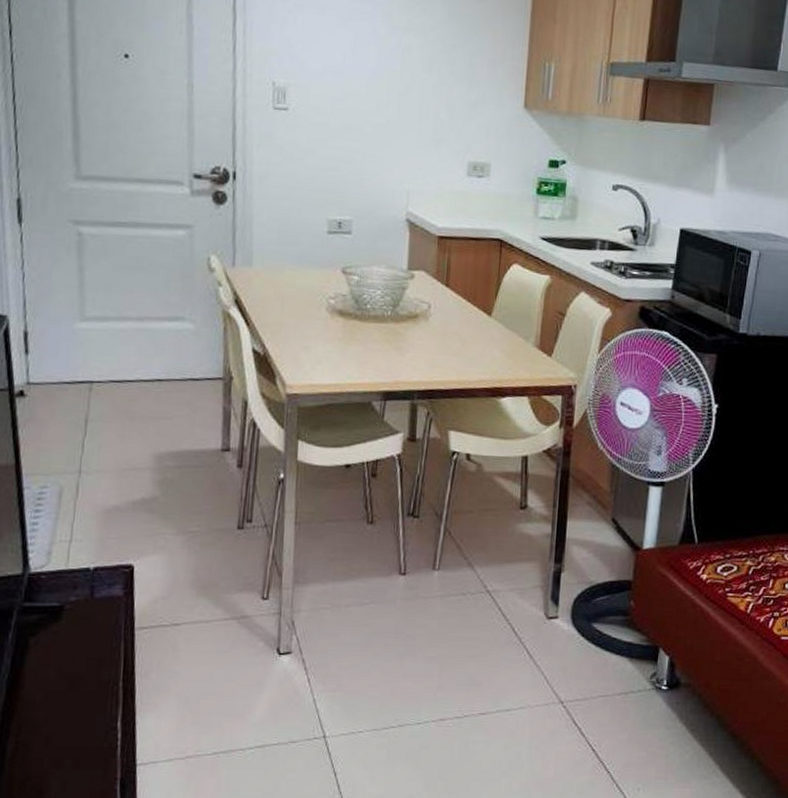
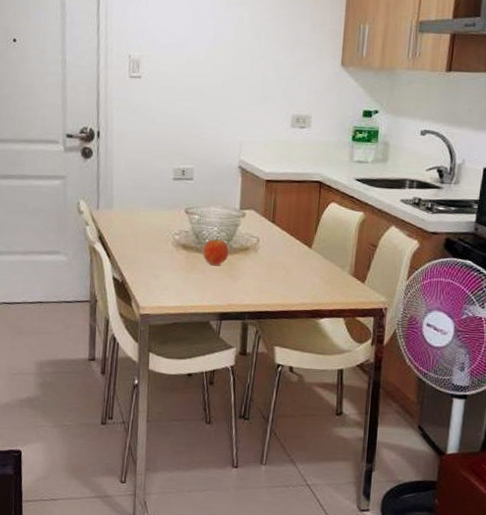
fruit: none [362,300,395,336] -> present [202,235,229,266]

